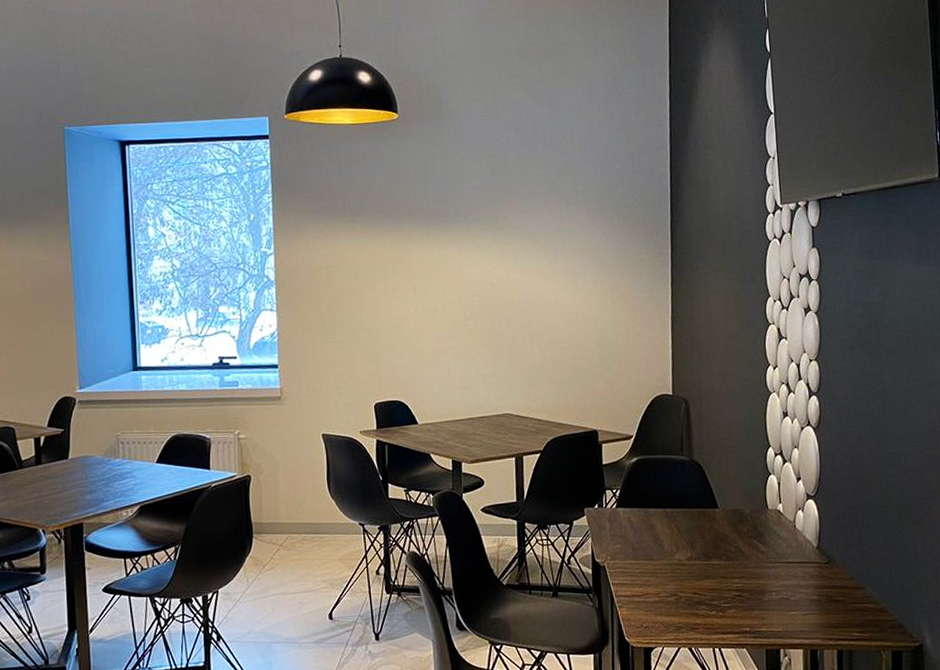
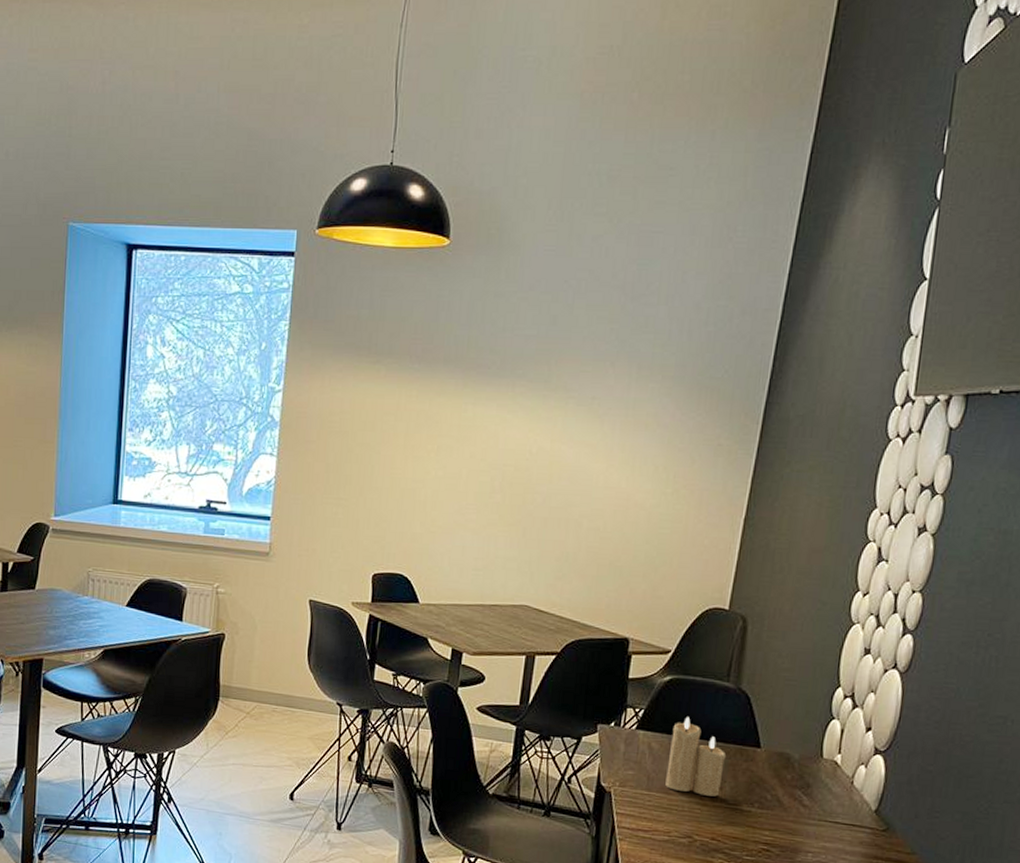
candle: none [645,490,693,557] -> present [665,717,727,797]

